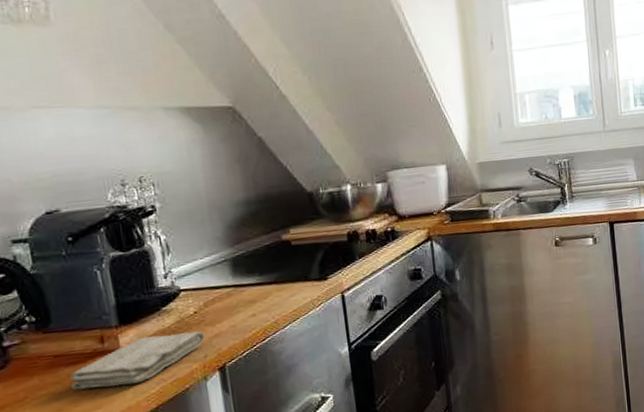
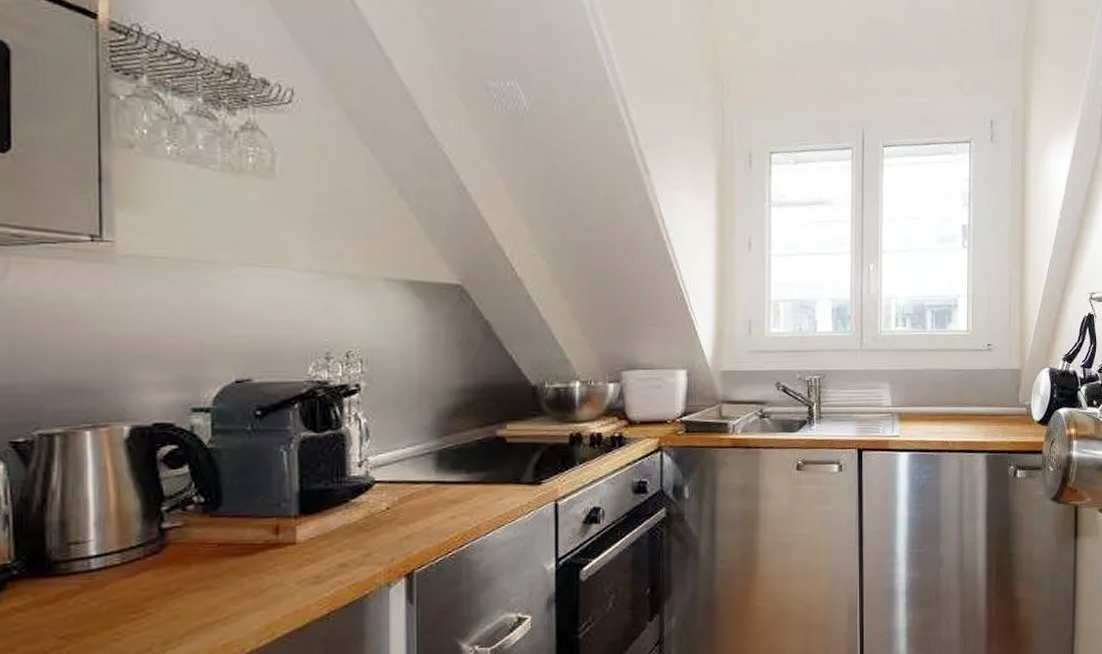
washcloth: present [69,331,205,390] -> none [233,529,394,586]

